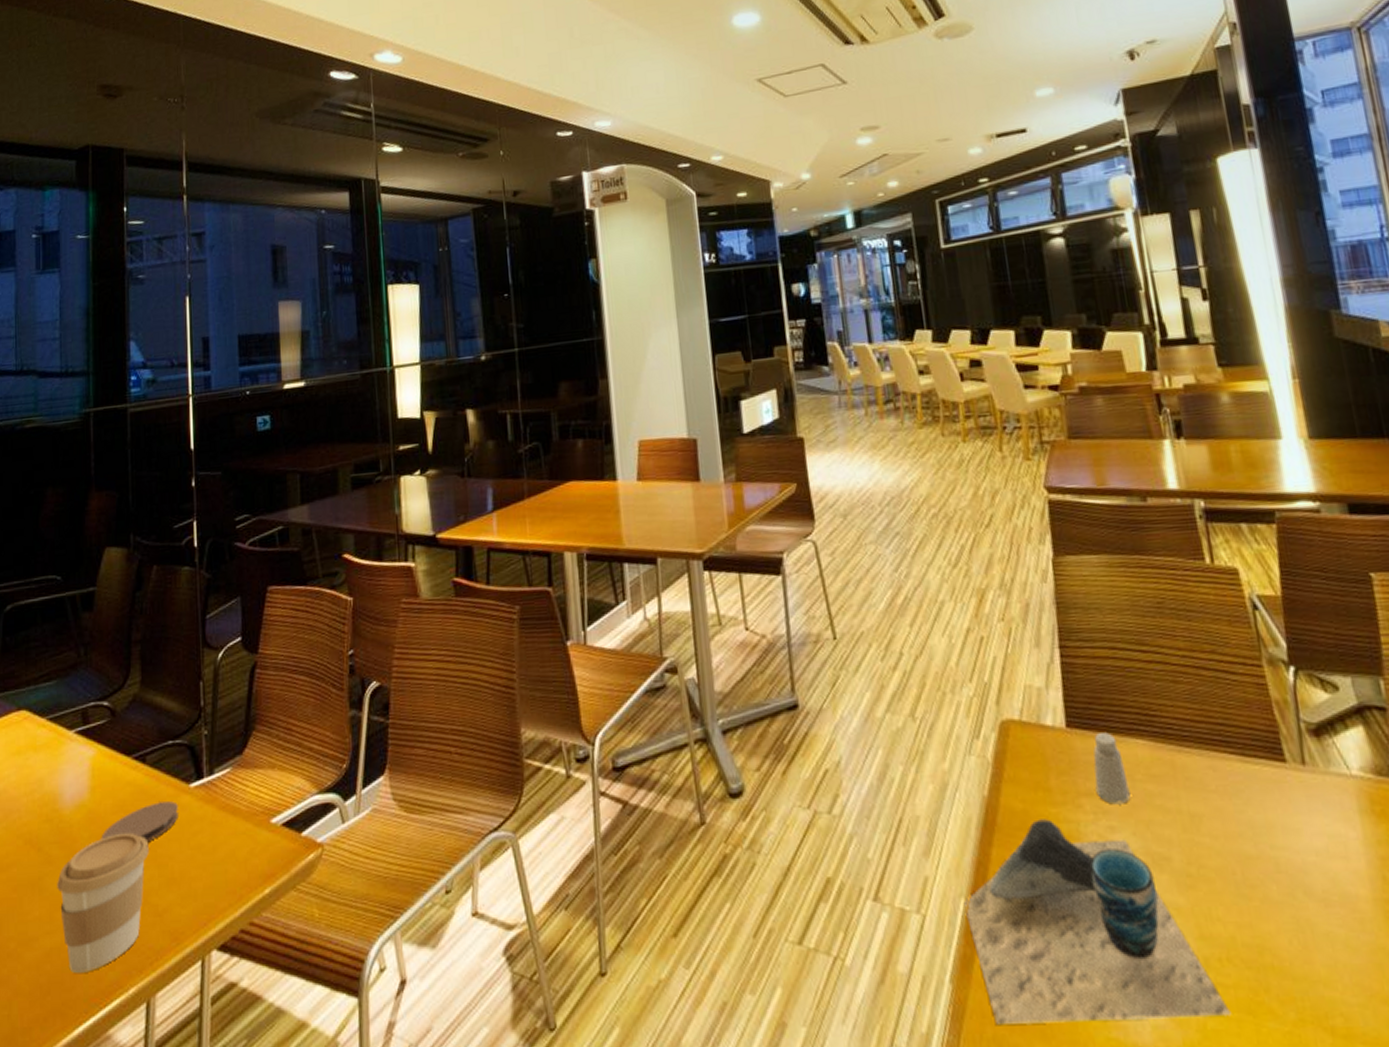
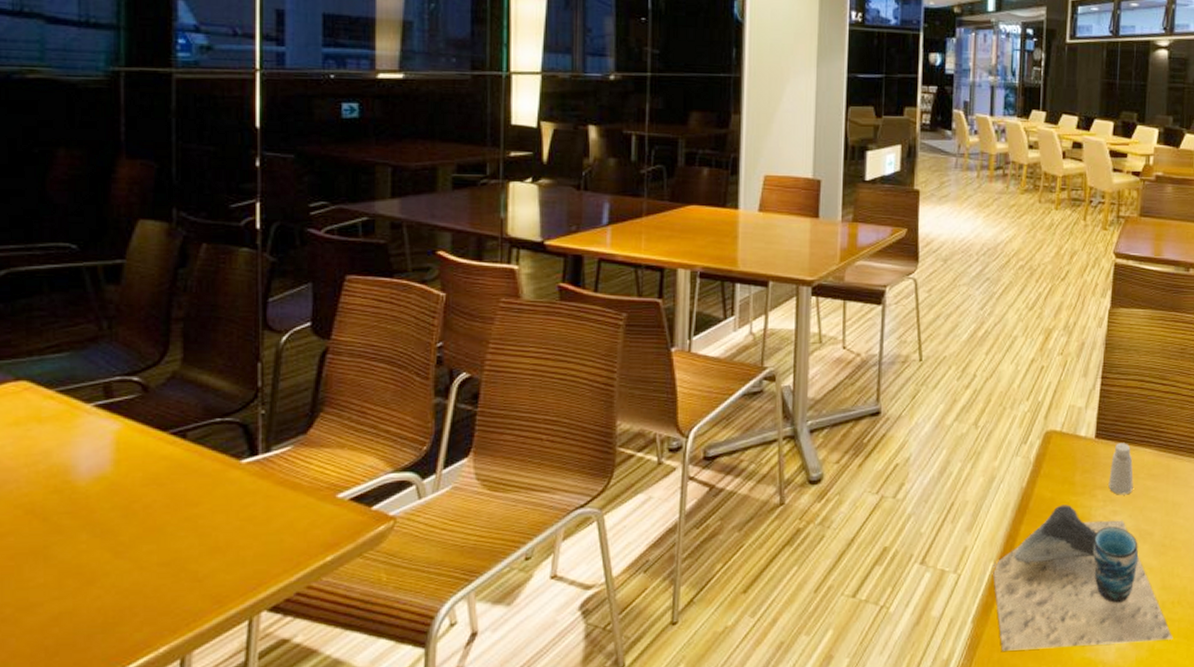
coffee cup: present [57,832,149,973] -> none [68,504,188,635]
coaster: present [101,801,178,843] -> none [127,476,226,514]

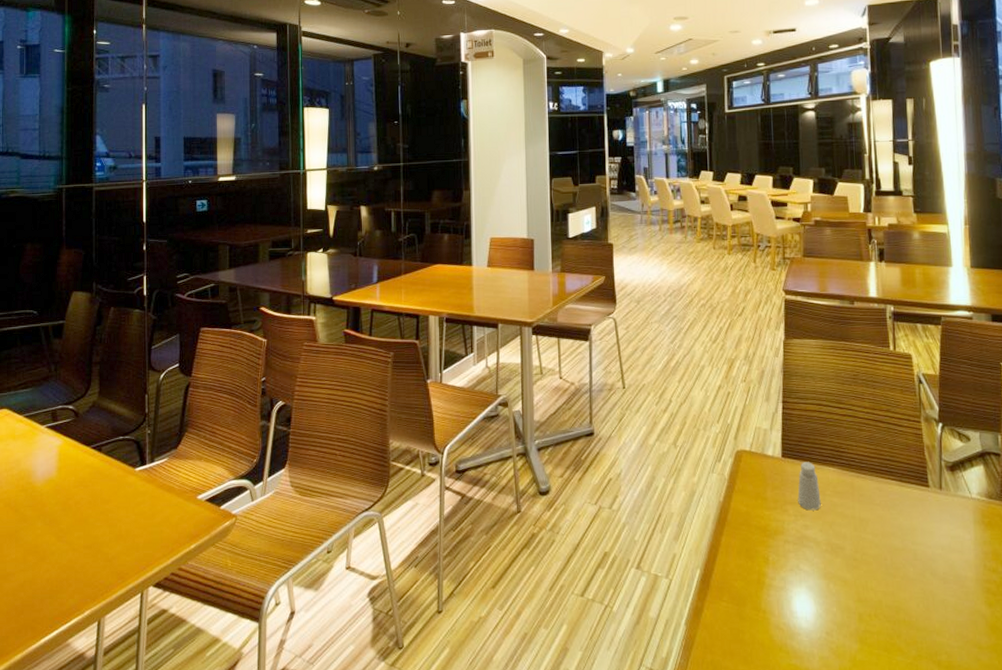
cup: present [992,504,1173,651] -> none [699,518,874,653]

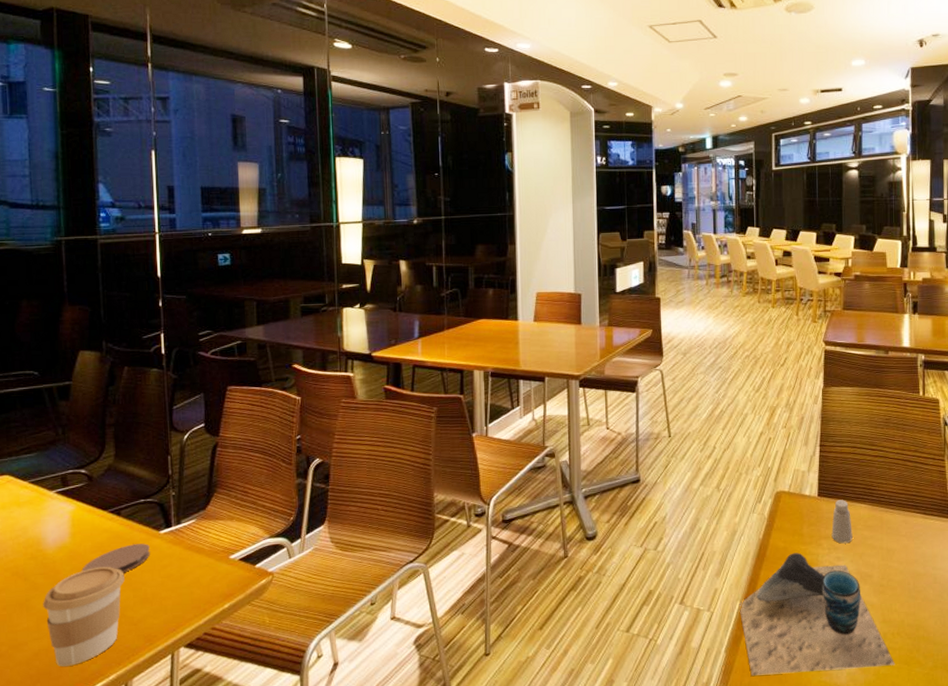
coffee cup: none [30,501,102,599] -> present [43,566,125,666]
coaster: none [65,480,126,509] -> present [81,543,150,573]
cup: none [699,518,874,653] -> present [739,553,895,676]

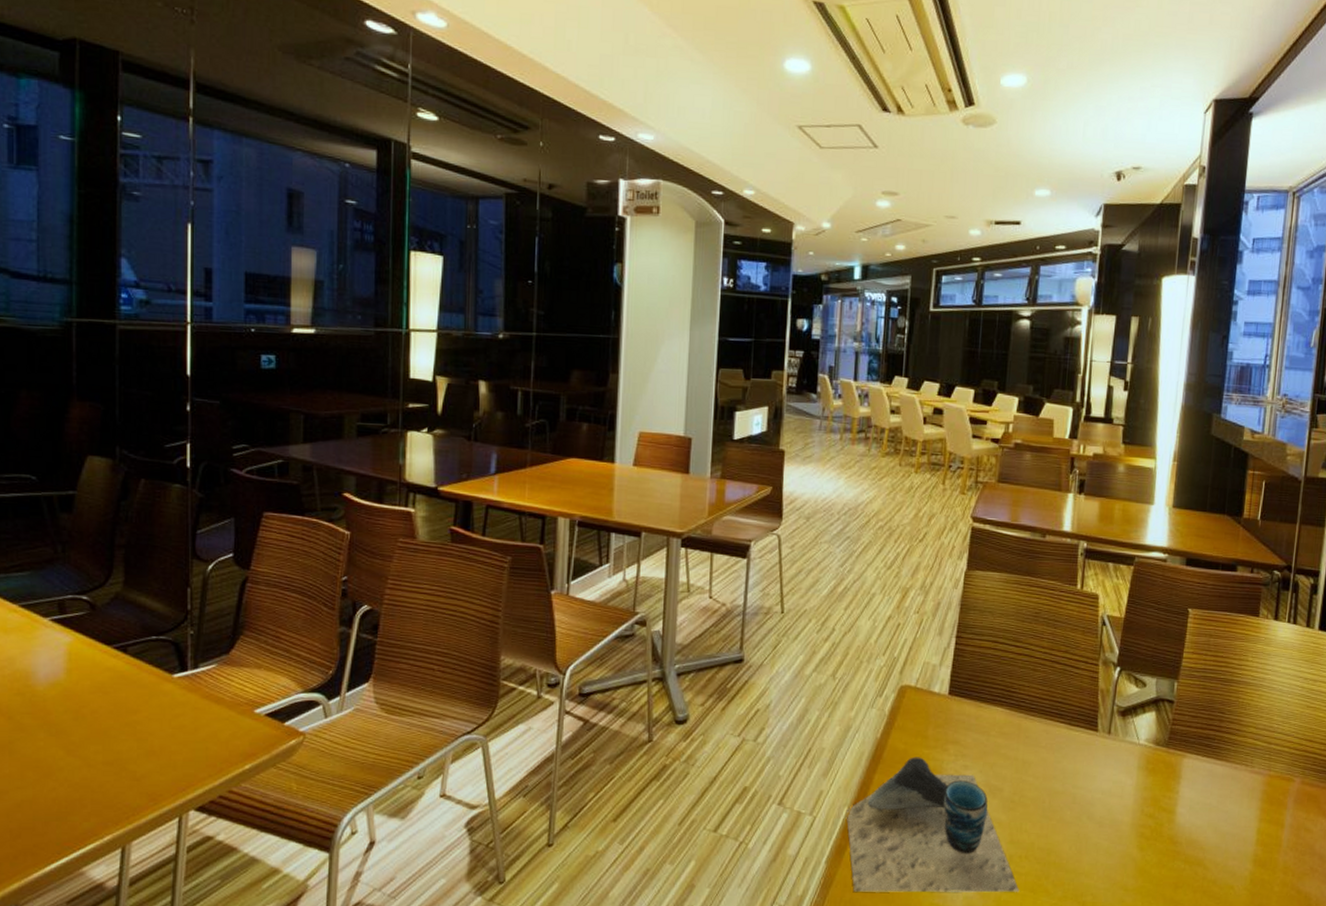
coffee cup: present [43,566,125,666] -> none [29,710,128,822]
coaster: present [81,543,150,573] -> none [77,687,160,720]
saltshaker: present [831,500,853,544] -> none [960,701,985,751]

